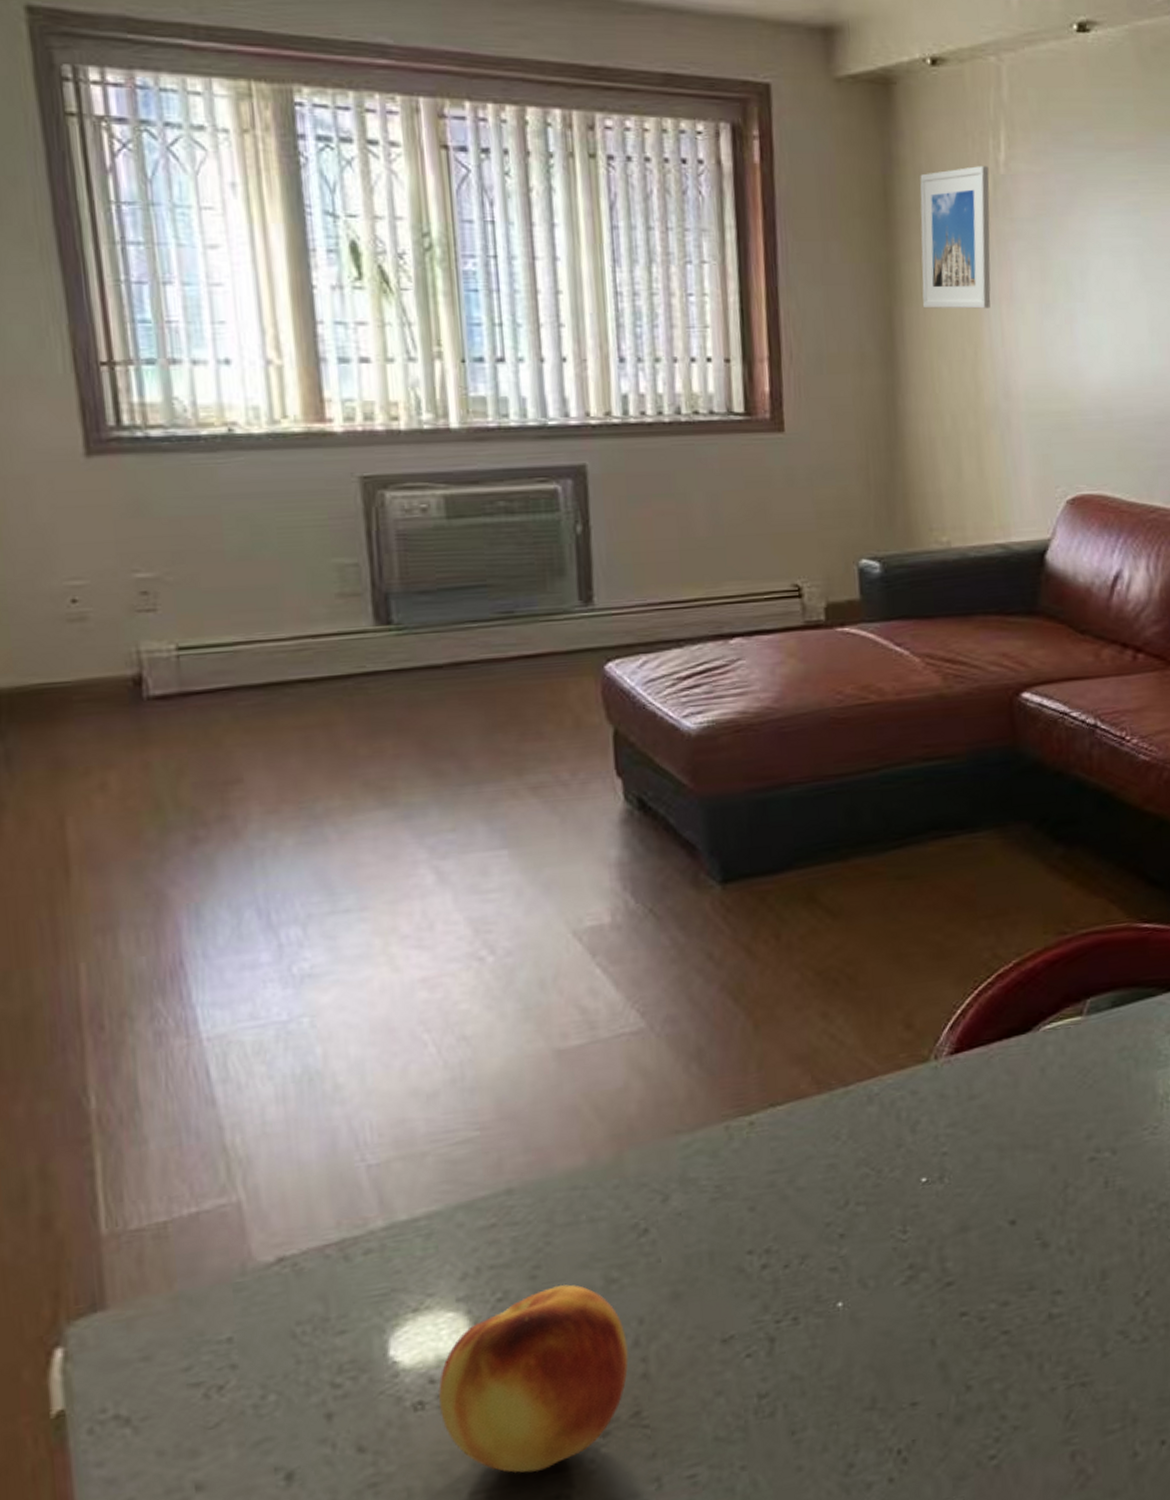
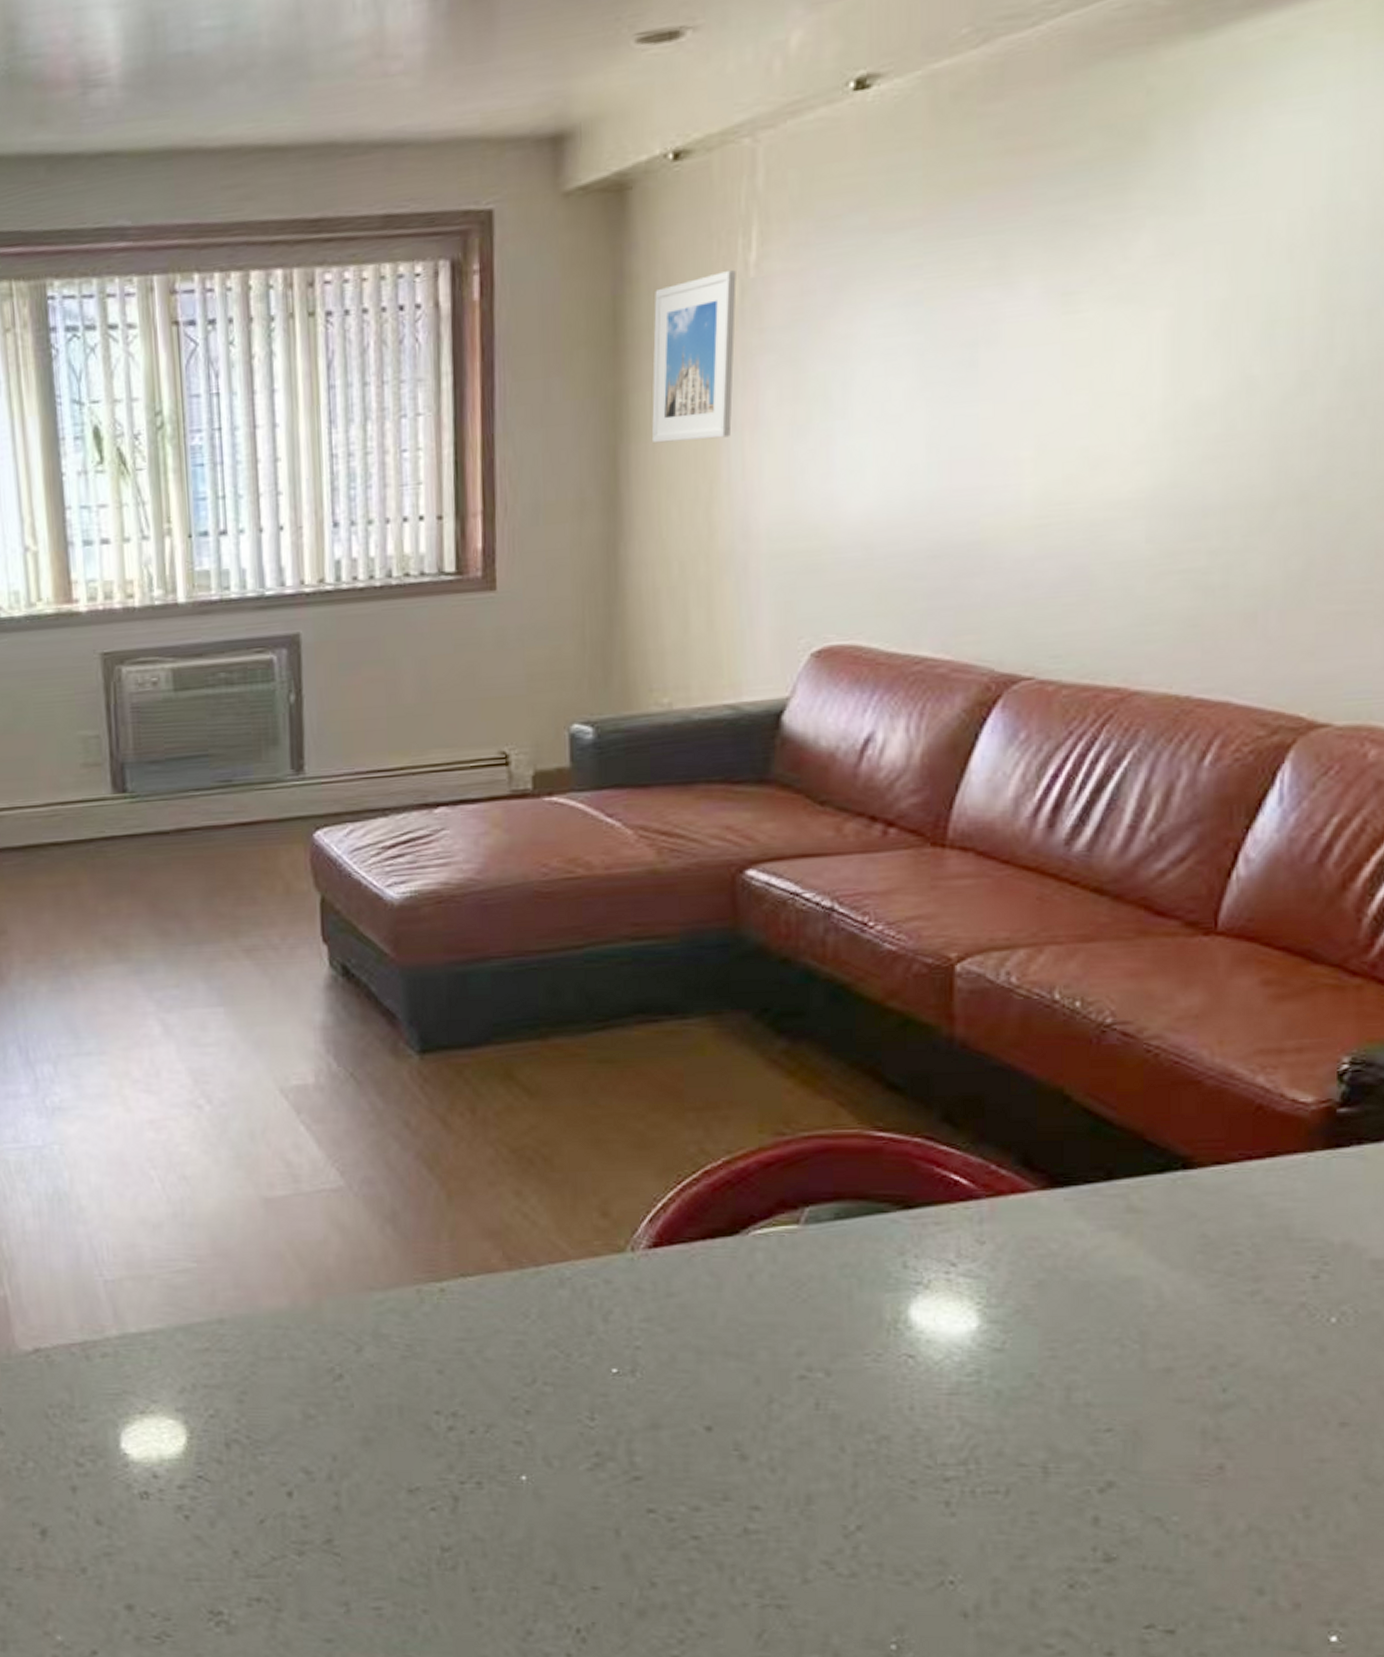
fruit: present [438,1284,629,1473] -> none [160,1412,323,1573]

